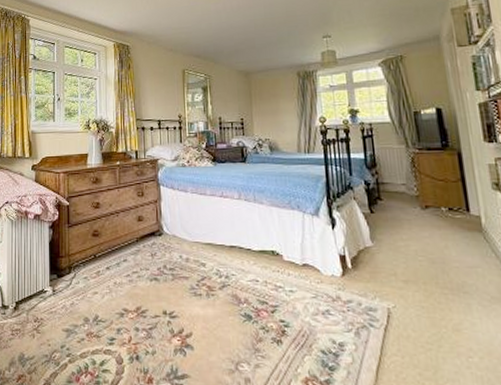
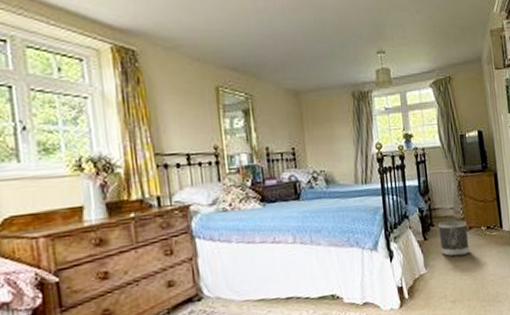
wastebasket: none [386,197,427,234] -> present [437,220,470,257]

